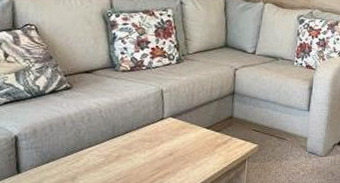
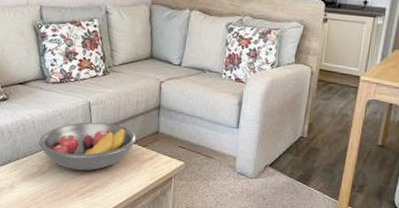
fruit bowl: none [106,109,211,158] -> present [39,122,137,171]

